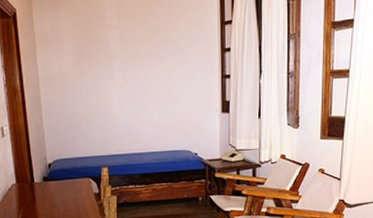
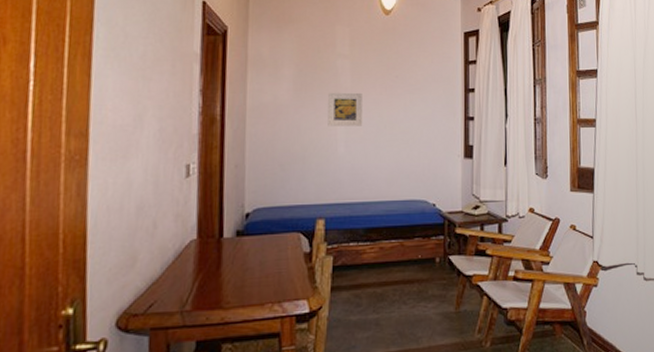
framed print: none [102,59,132,91] -> present [328,92,362,126]

